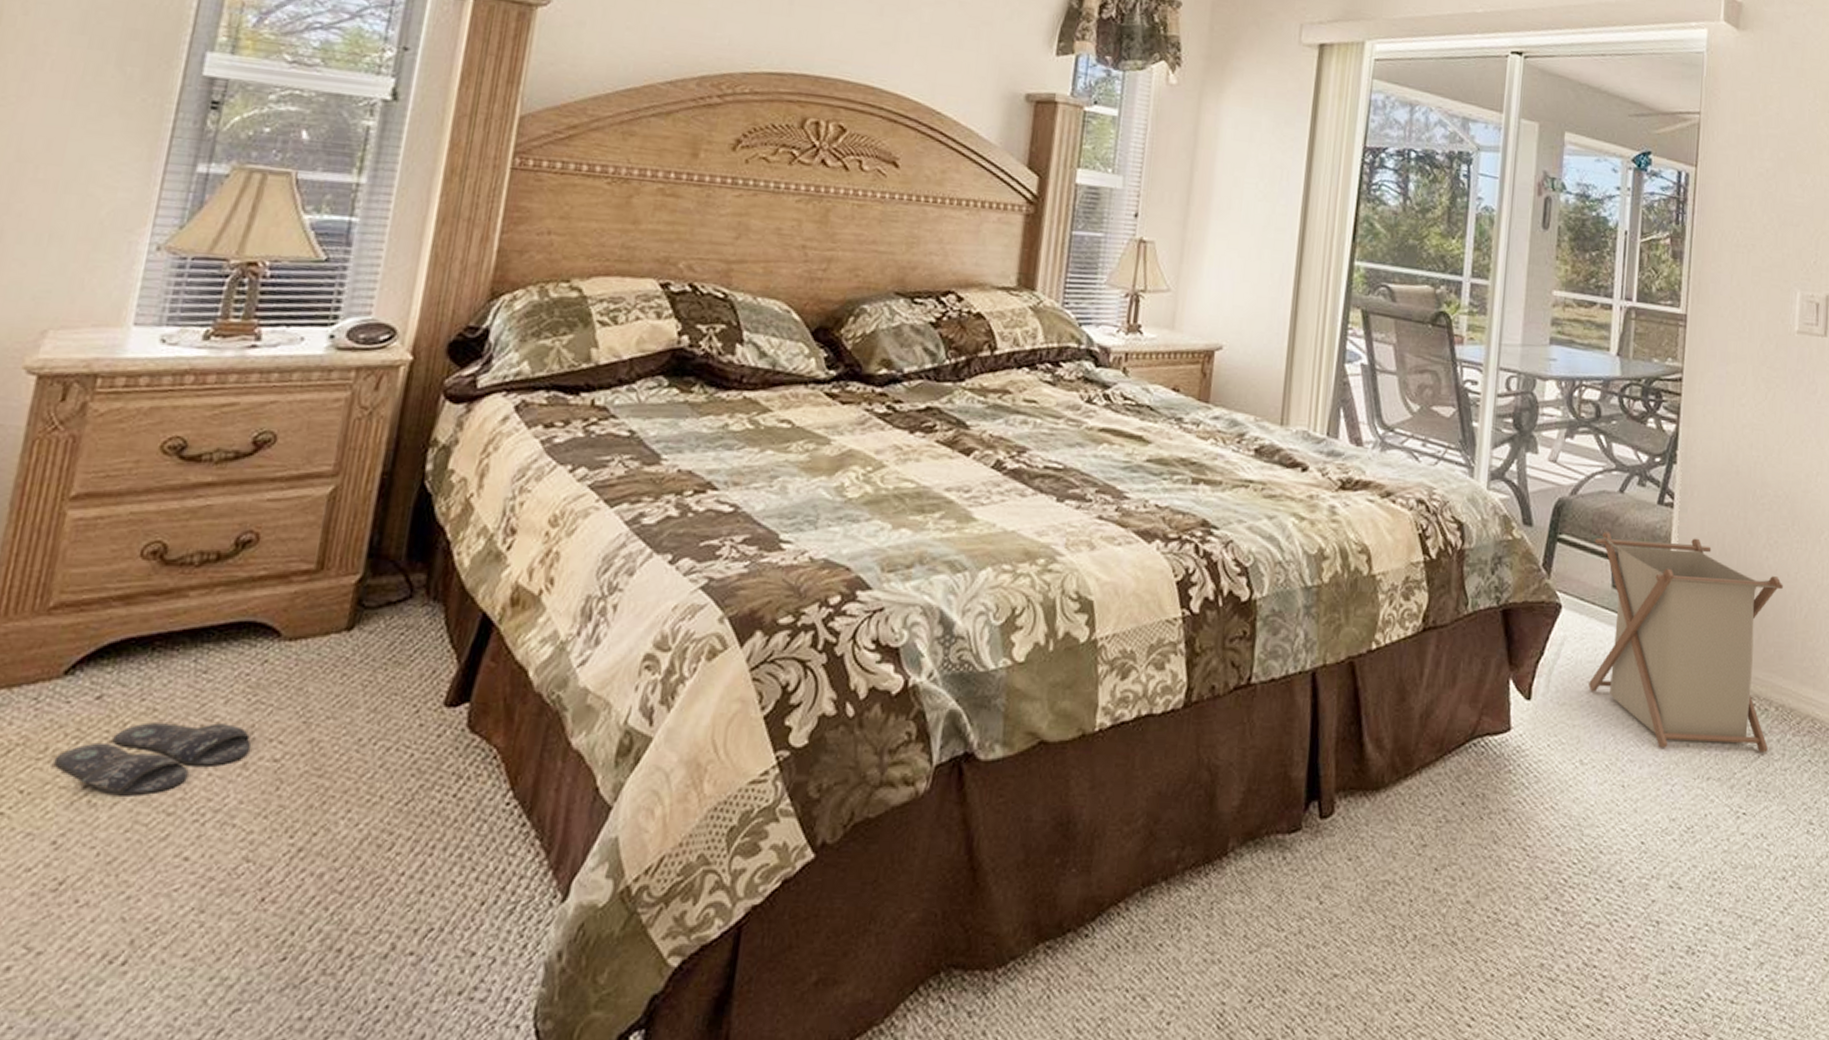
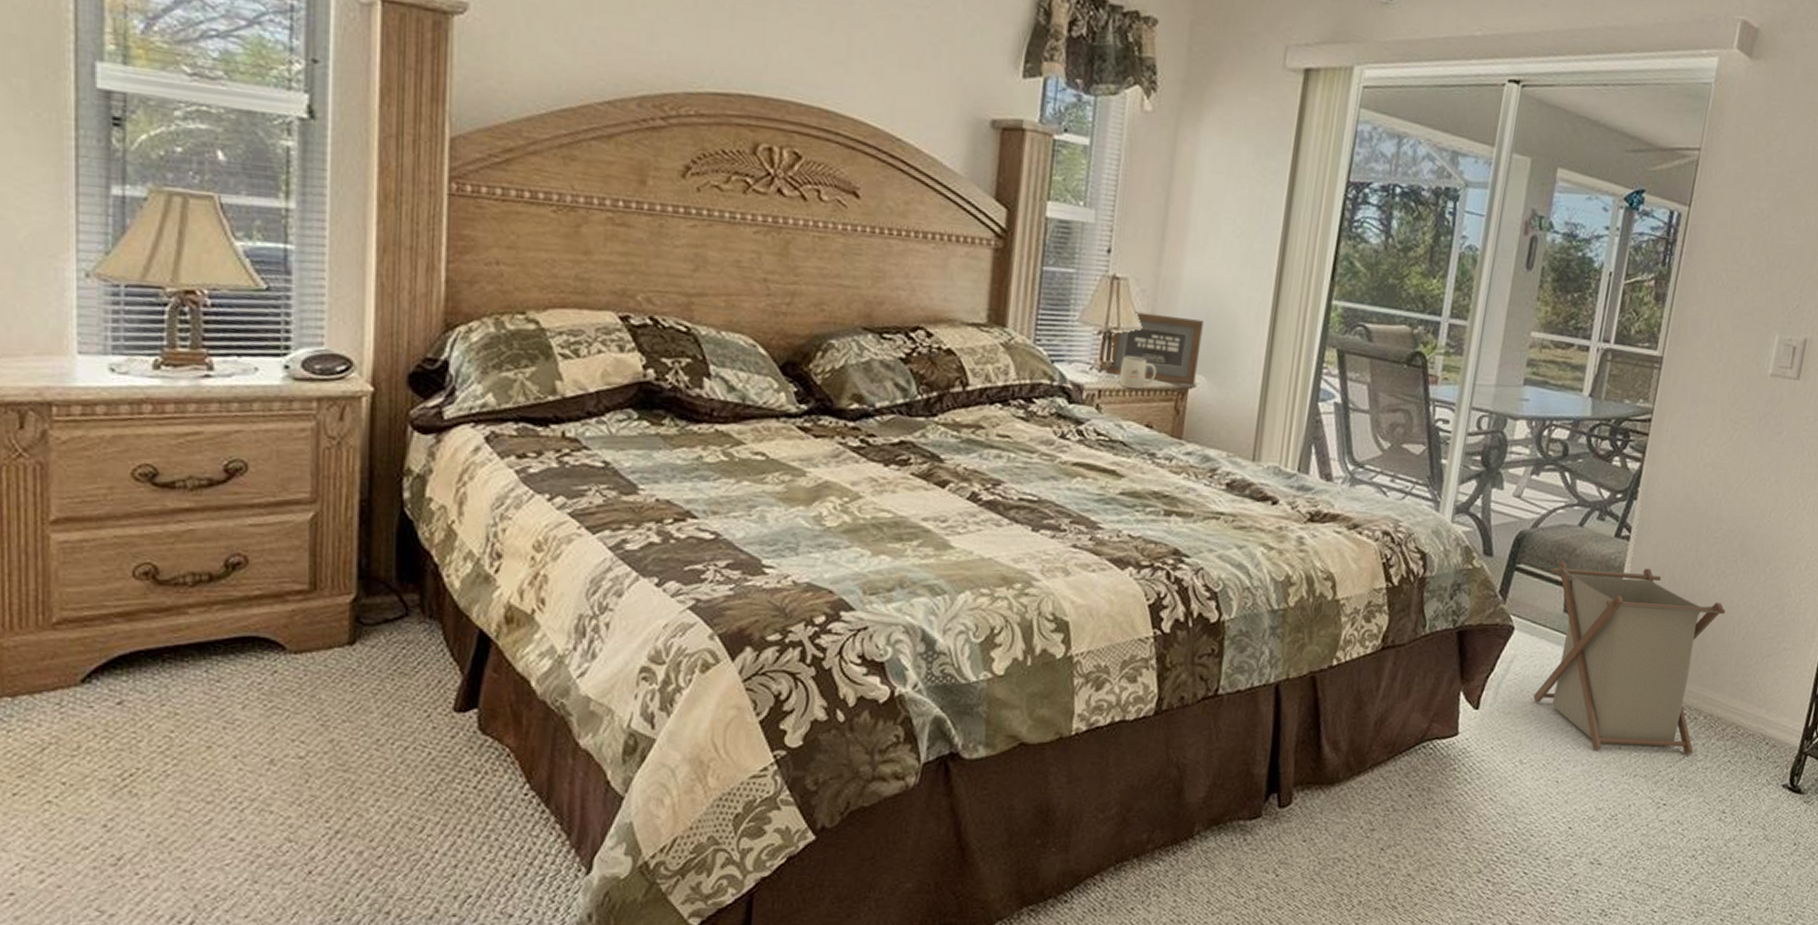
slippers: present [53,722,251,796] -> none [89,725,274,787]
picture frame: none [1133,274,1229,348] -> present [1106,312,1204,386]
mug: none [1145,318,1183,353] -> present [1119,356,1157,390]

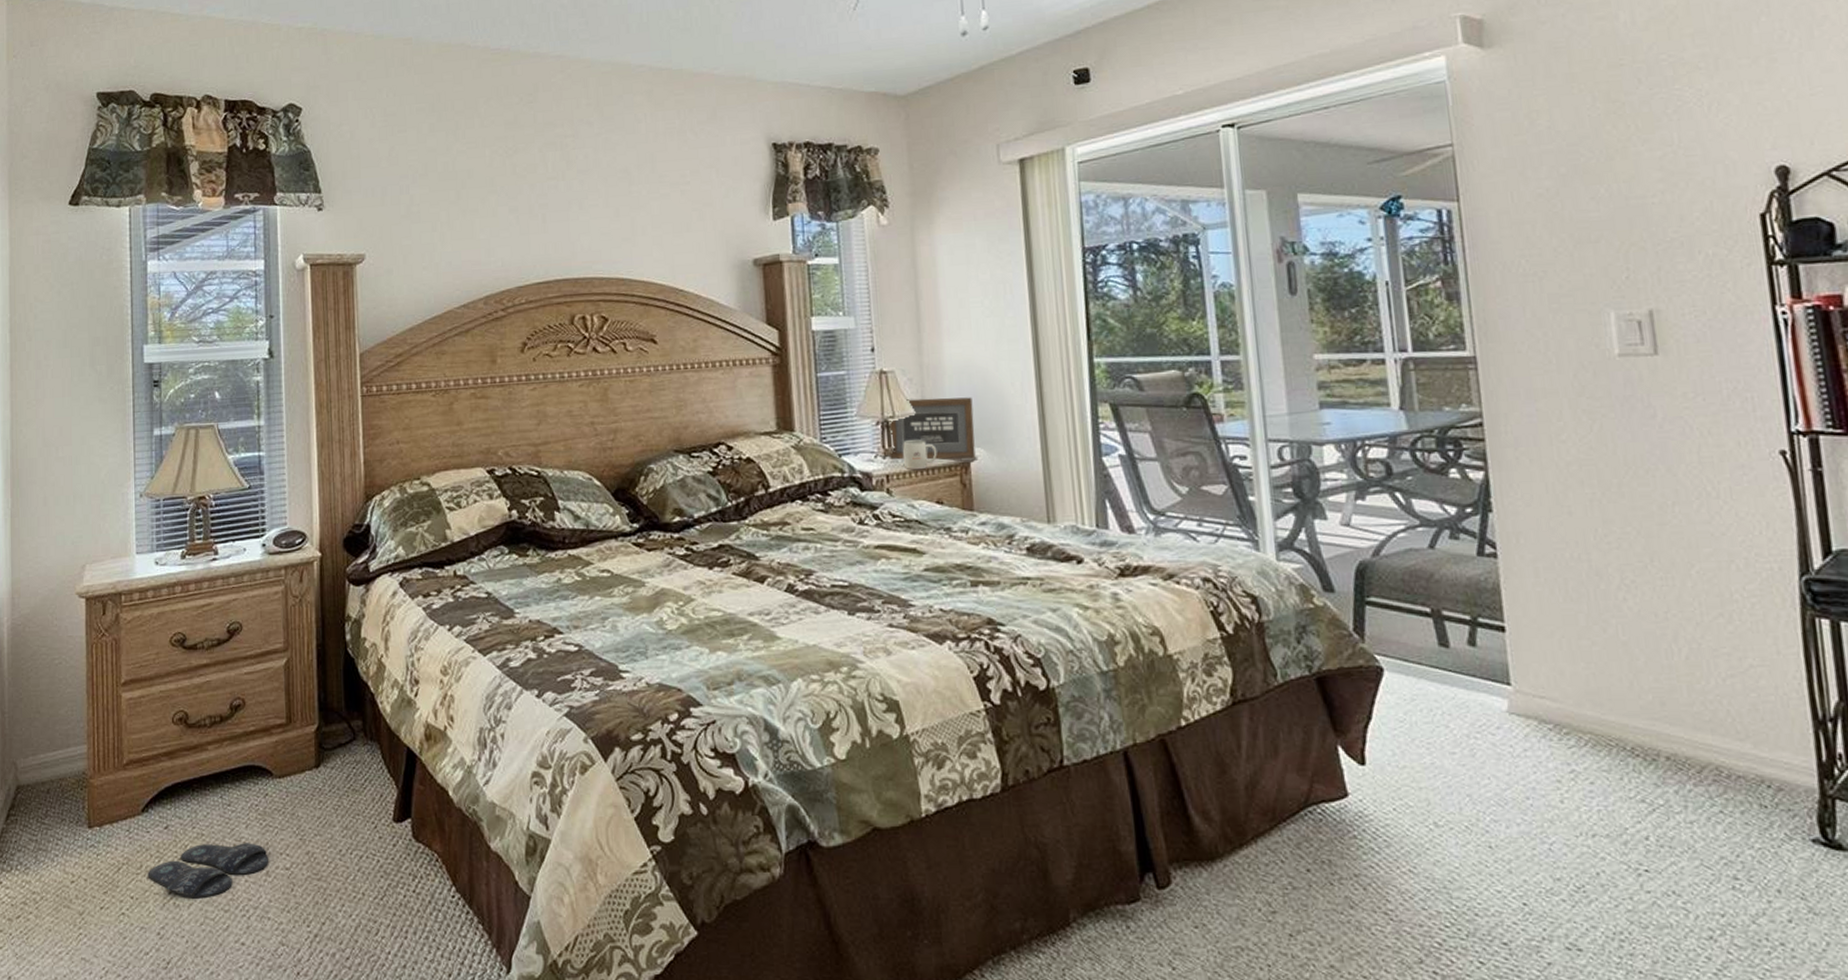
slippers: none [89,725,274,787] -> present [147,843,268,899]
laundry basket: present [1533,562,1725,754] -> none [1410,586,1664,806]

